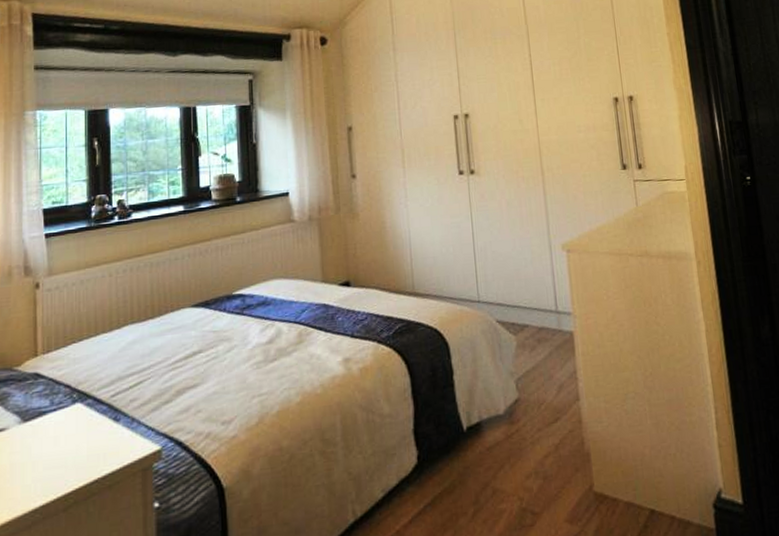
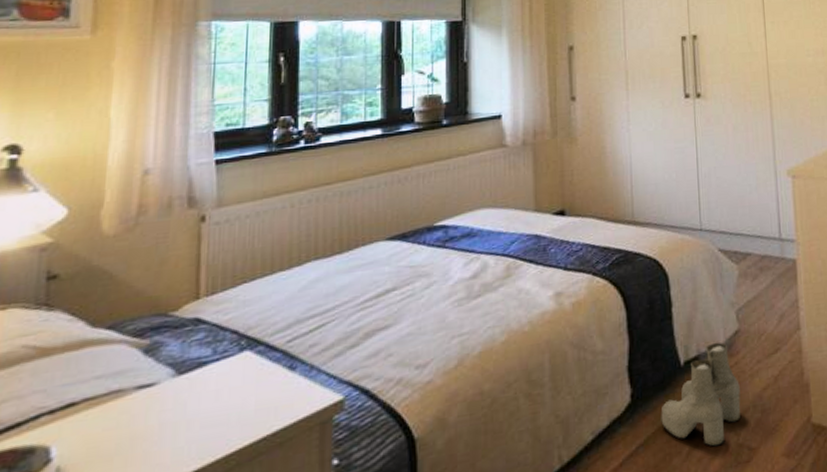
boots: none [446,409,523,509] -> present [661,342,741,447]

